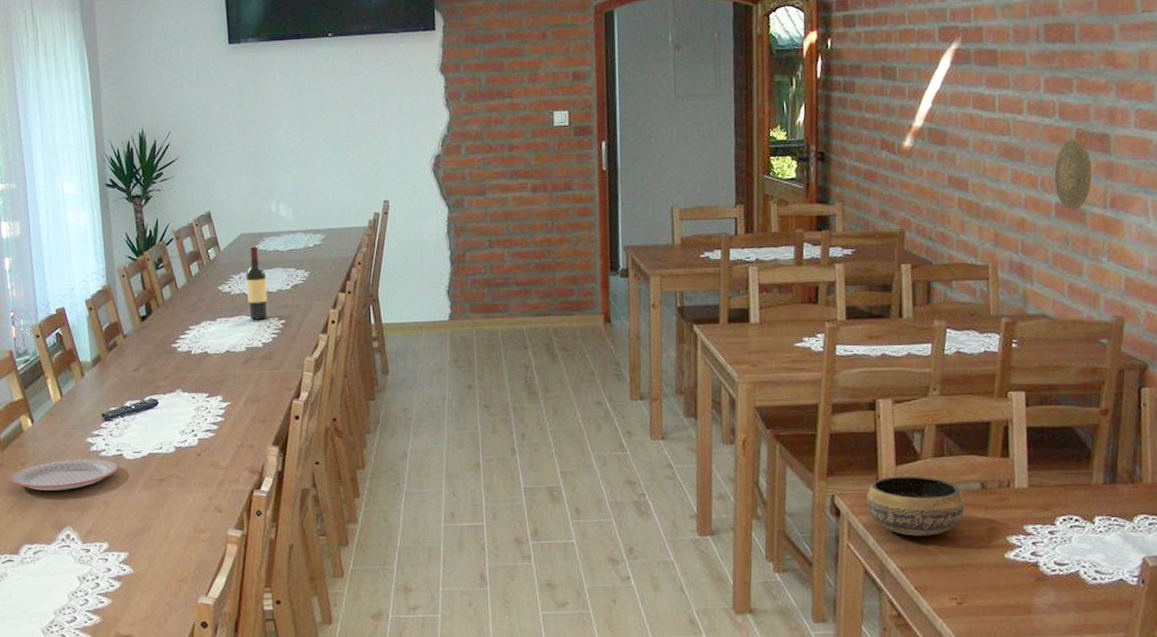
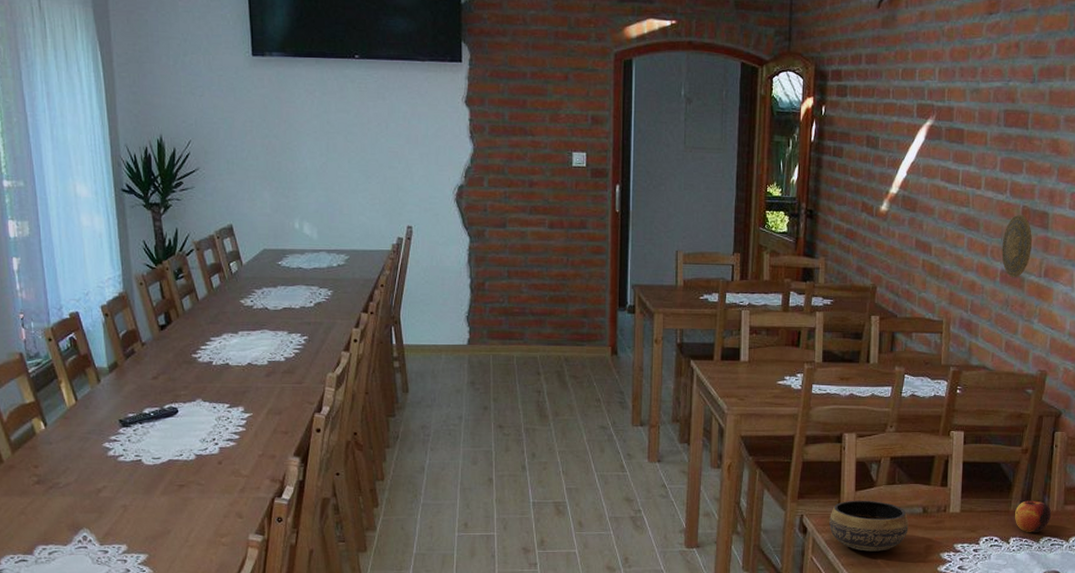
plate: present [10,458,119,491] -> none [22,462,137,493]
wine bottle: present [246,246,268,320] -> none [268,262,291,335]
apple: none [1097,471,1146,511] -> present [1014,500,1052,533]

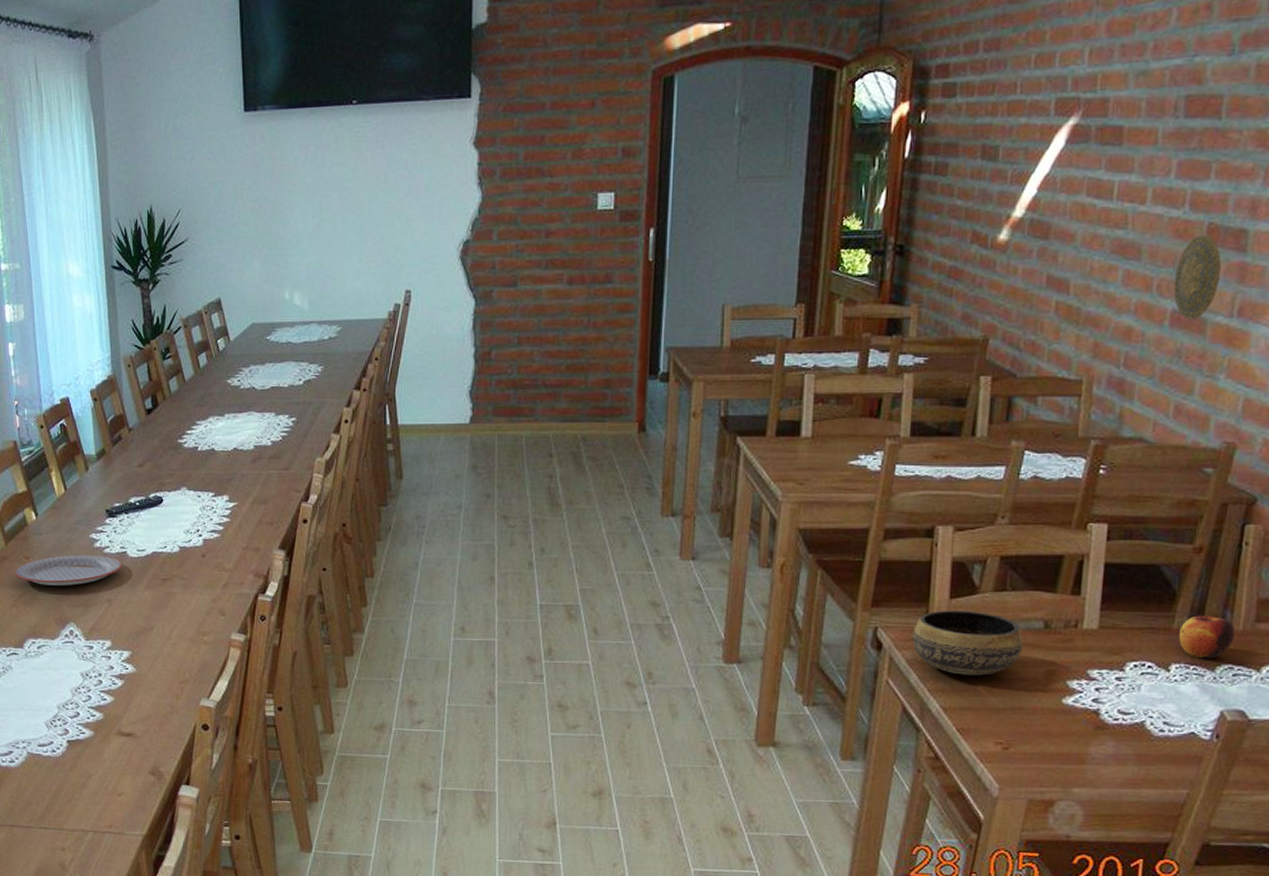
plate: none [22,462,137,493] -> present [14,554,122,586]

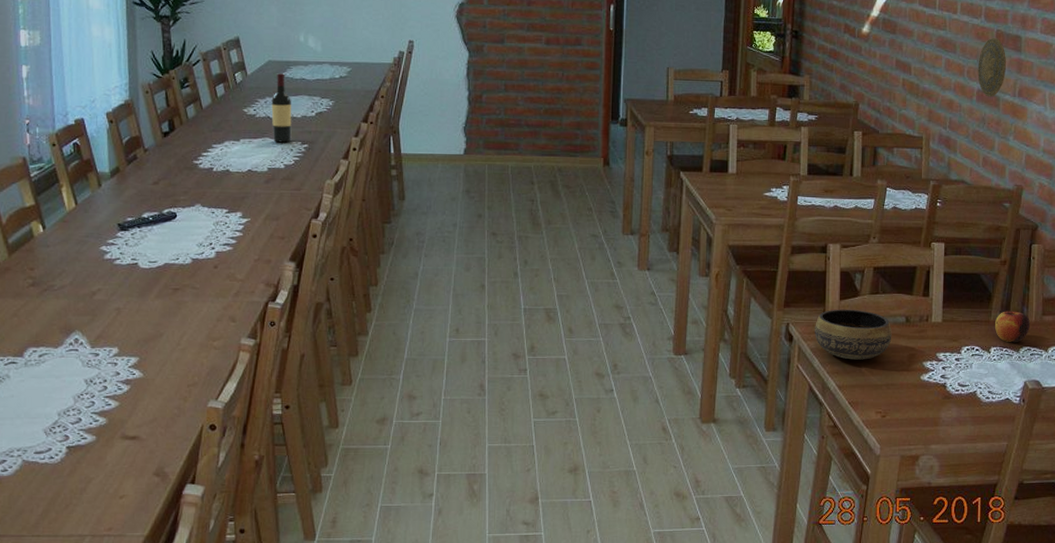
plate: present [14,554,122,586] -> none [17,265,133,296]
wine bottle: none [256,337,278,417] -> present [271,73,292,143]

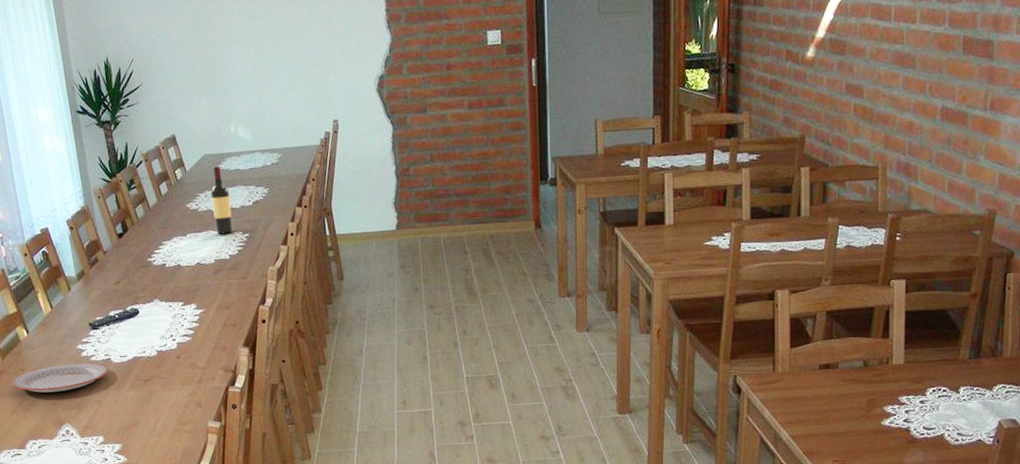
plate: none [17,265,133,296] -> present [12,363,108,393]
bowl: present [815,309,892,360] -> none [764,356,849,409]
decorative plate: present [977,37,1006,97] -> none [941,45,975,115]
apple: present [994,311,1031,343] -> none [964,347,1006,381]

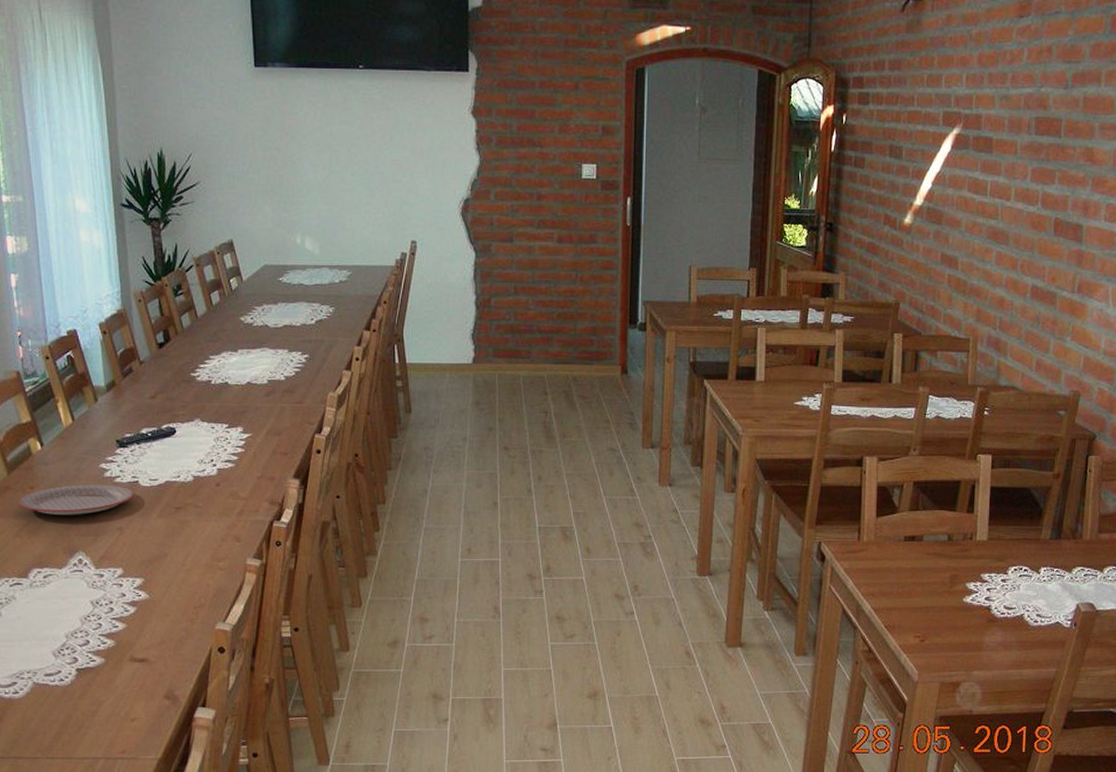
wine bottle: present [211,166,233,234] -> none [269,278,291,353]

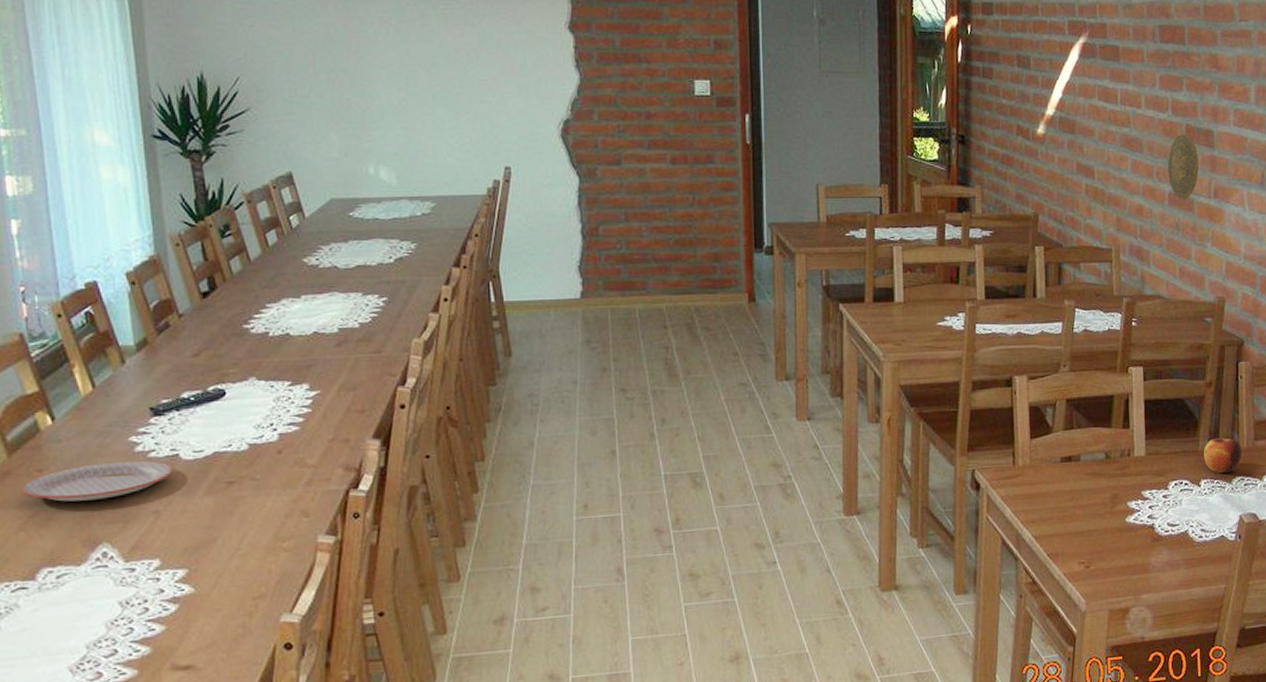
decorative plate: none [1032,226,1065,294] -> present [1167,133,1199,200]
apple: none [1045,528,1085,563] -> present [1203,437,1243,474]

